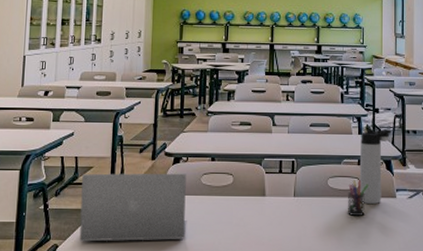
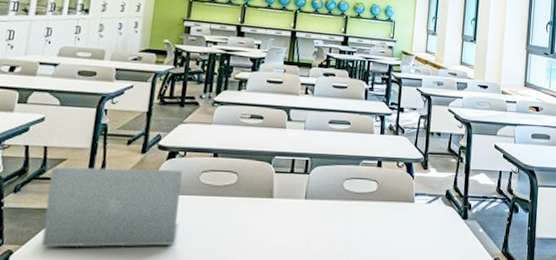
pen holder: present [347,180,369,217] -> none [361,182,387,222]
thermos bottle: present [359,129,392,205] -> none [377,129,416,210]

